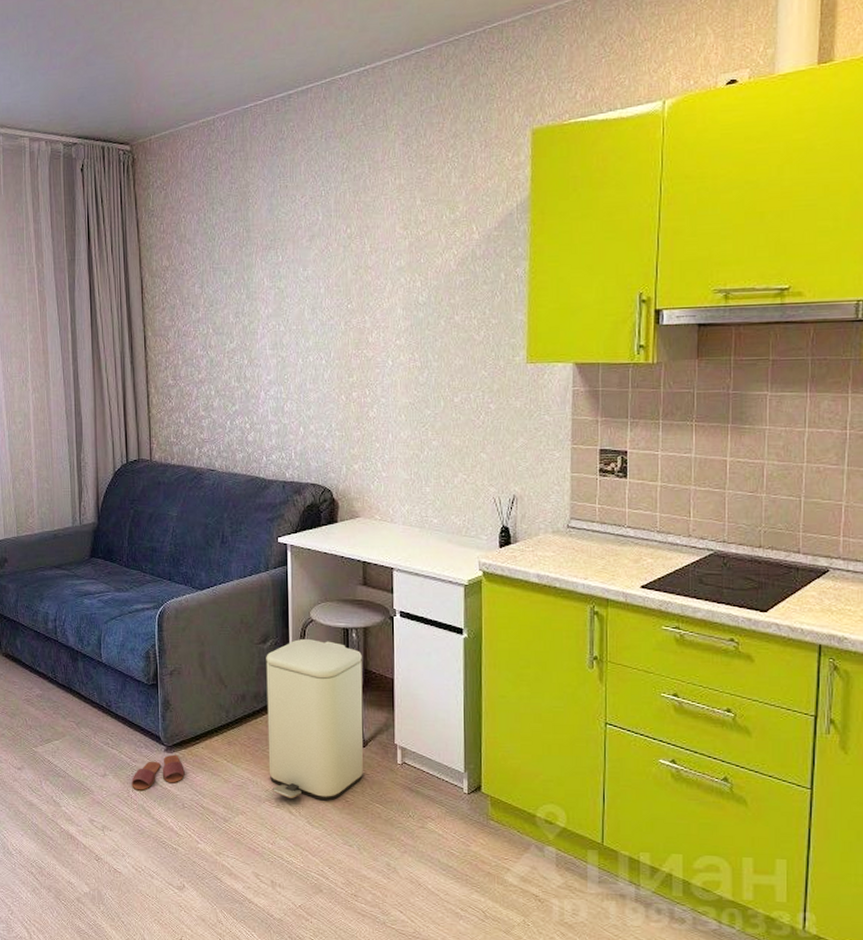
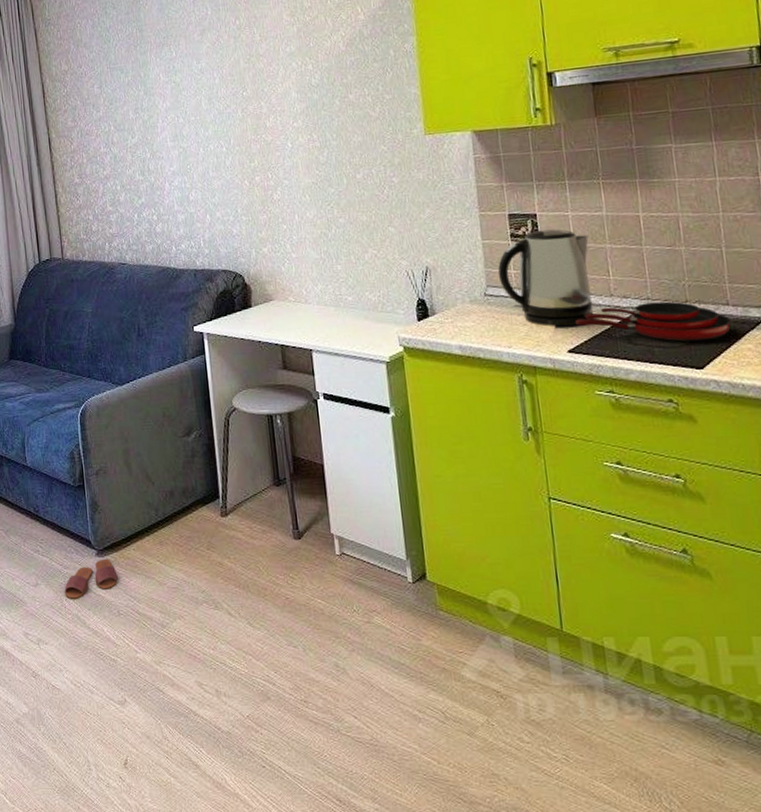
pedal bin: present [266,639,364,801] -> none [191,429,302,599]
kettle: none [582,466,675,563] -> present [497,228,594,327]
frying pan: none [652,545,800,585] -> present [576,301,732,342]

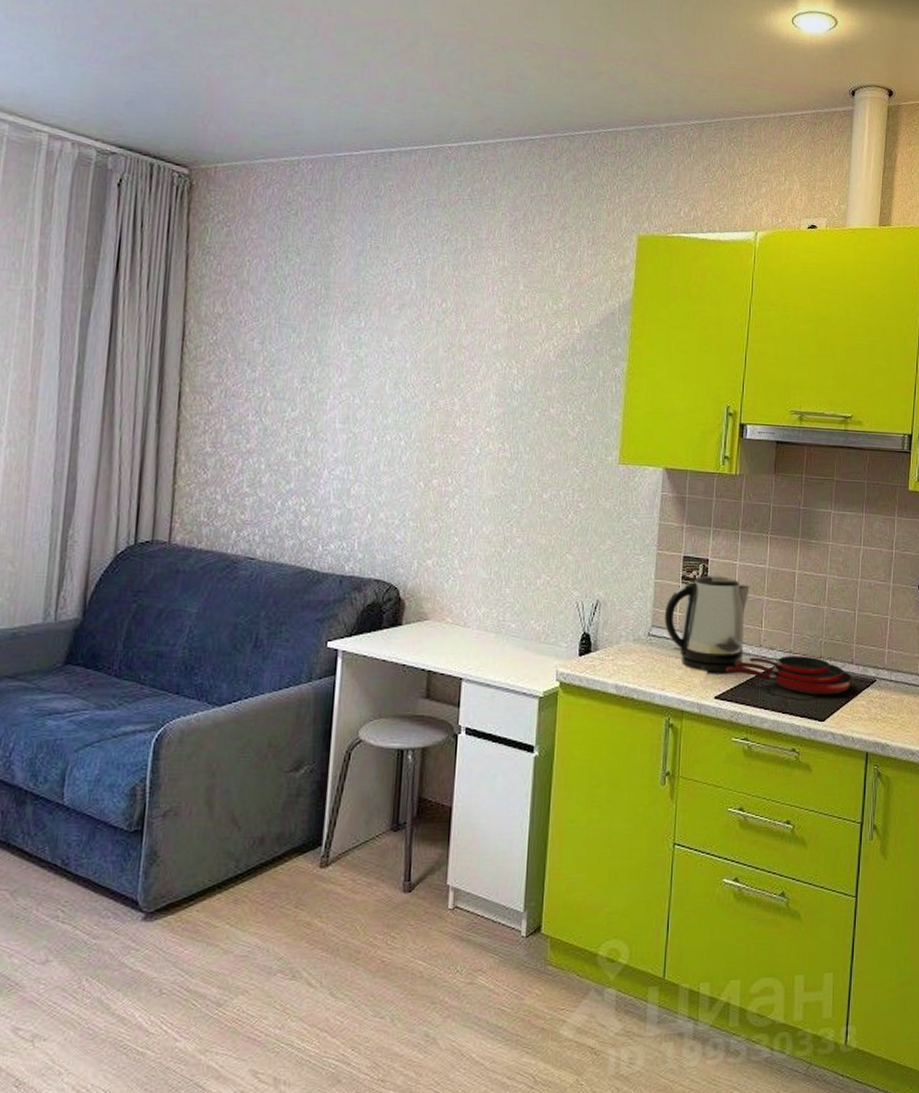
slippers: present [64,558,118,599] -> none [86,923,169,978]

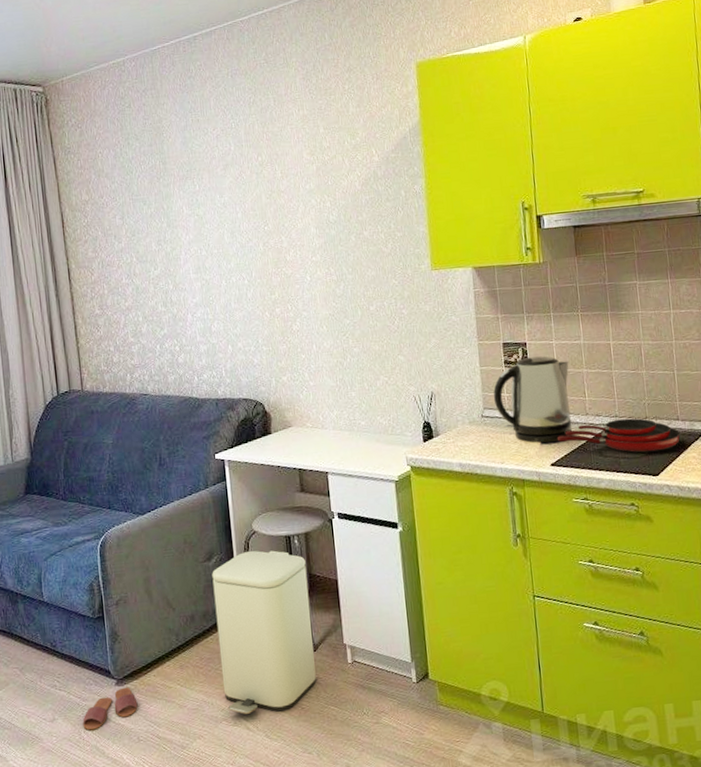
slippers: none [86,923,169,978] -> present [82,687,138,731]
pedal bin: none [285,764,417,966] -> present [212,550,316,714]

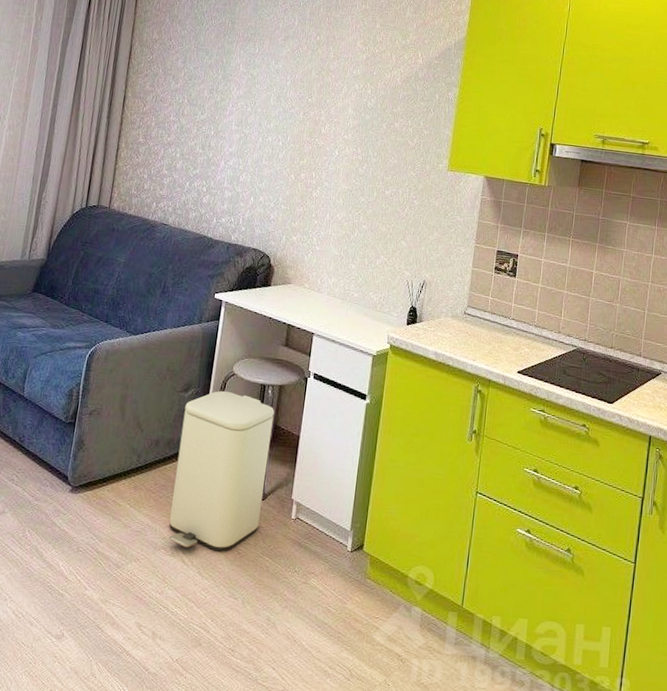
slippers: present [82,687,138,731] -> none [29,495,86,531]
kettle: present [493,356,573,444] -> none [478,268,553,352]
frying pan: present [558,418,681,453] -> none [528,341,640,381]

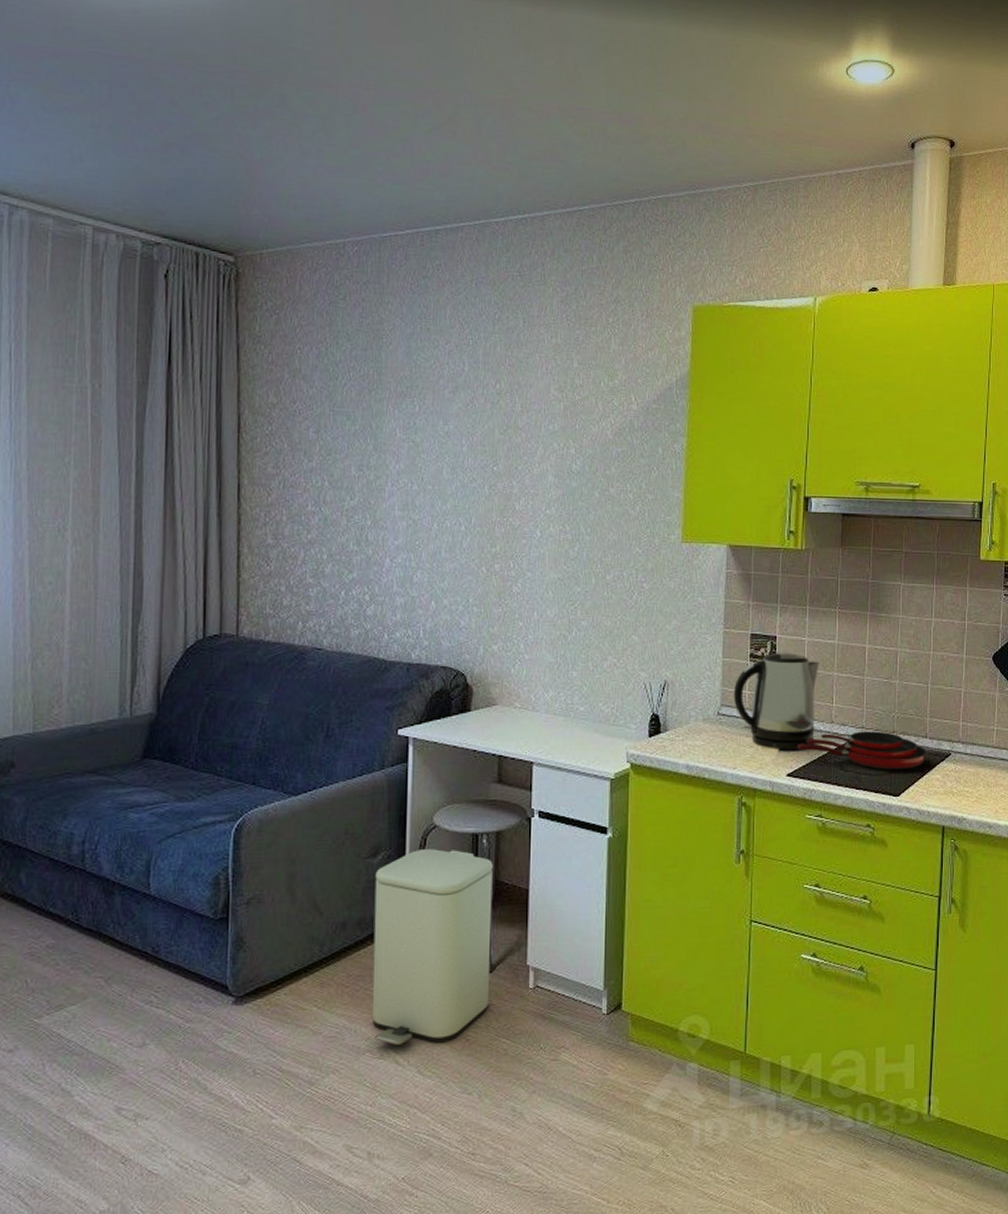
kettle: none [478,268,553,352] -> present [733,652,820,751]
frying pan: none [528,341,640,381] -> present [798,731,927,770]

